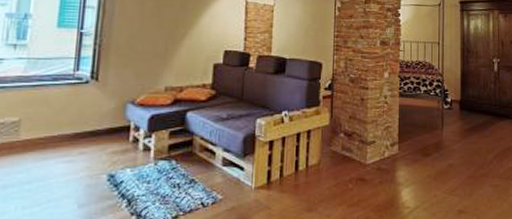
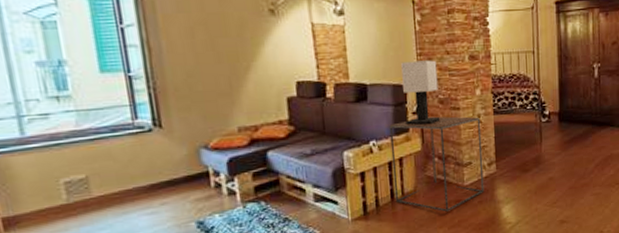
side table: none [299,93,387,189] -> present [389,116,485,212]
table lamp: none [317,41,351,101] -> present [401,60,441,126]

